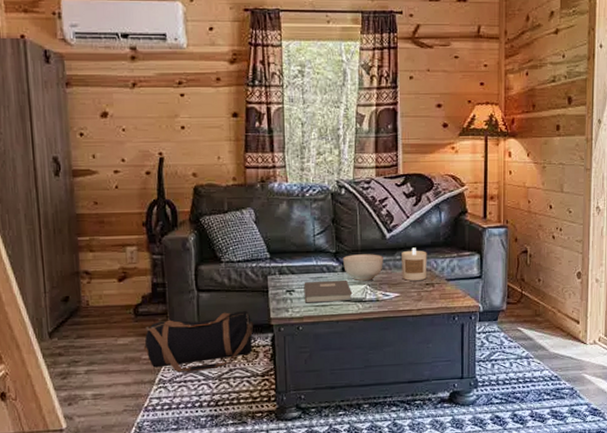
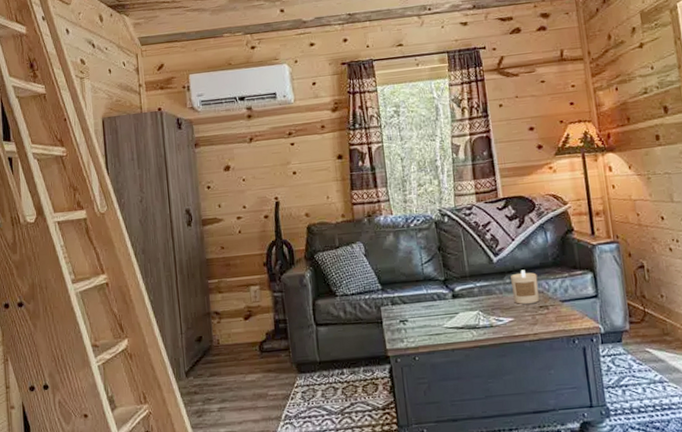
duffel bag: present [143,311,254,372] -> none [269,343,372,407]
book: present [304,279,353,303] -> none [416,306,467,333]
bowl: present [342,254,384,281] -> none [451,279,494,308]

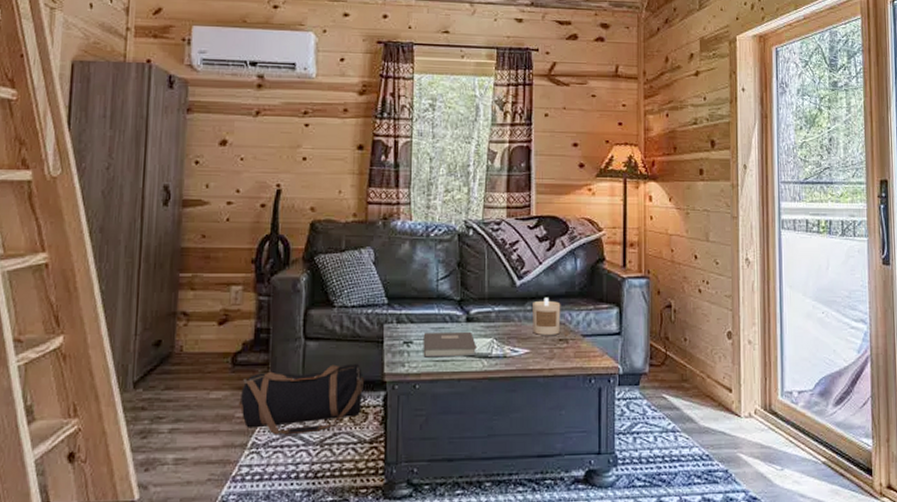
duffel bag: none [269,343,372,407] -> present [238,364,365,435]
book: none [416,306,467,333] -> present [423,331,477,358]

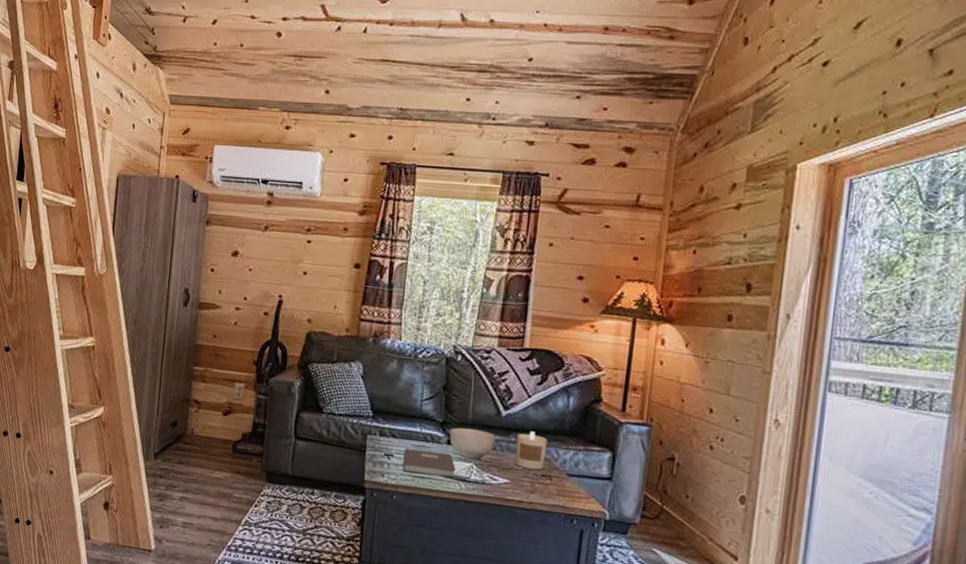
duffel bag: present [238,364,365,435] -> none [235,462,347,522]
bowl: none [467,303,514,334] -> present [449,427,497,460]

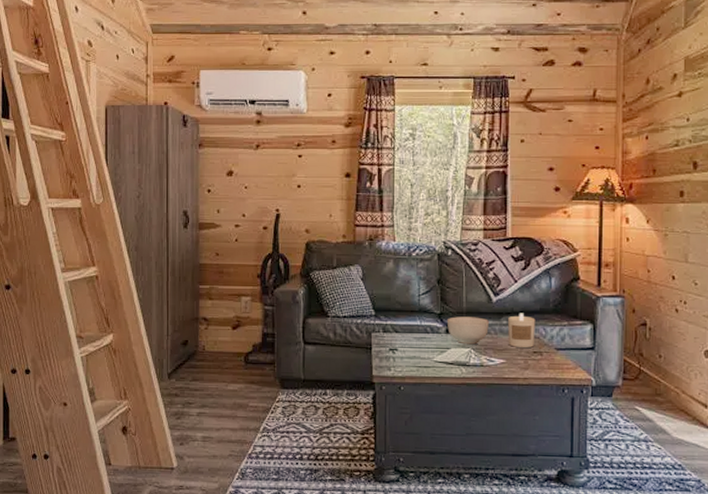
book: present [402,448,456,479] -> none [407,341,456,365]

